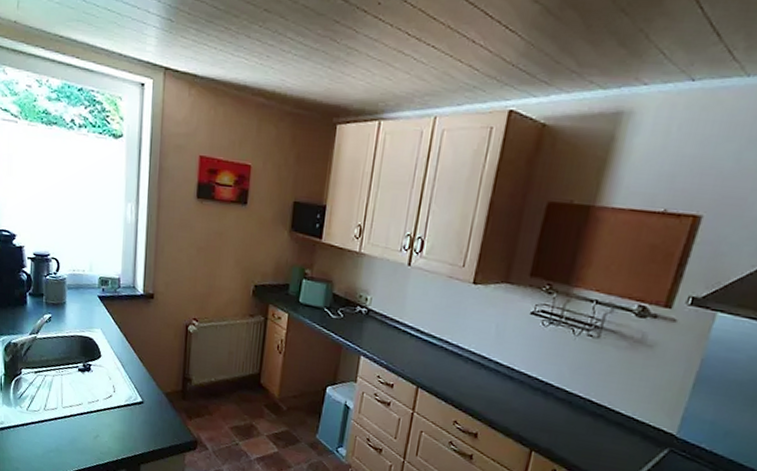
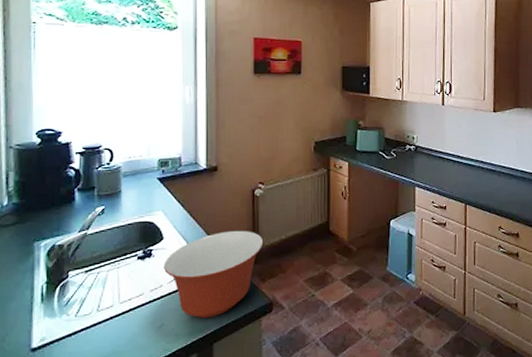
mixing bowl: none [101,361,193,441] -> present [164,230,264,319]

